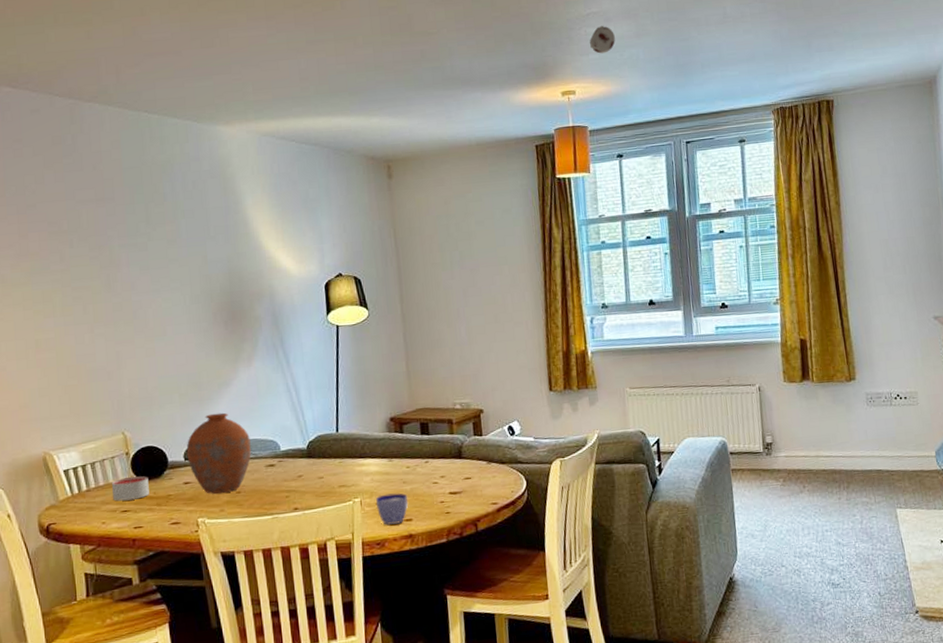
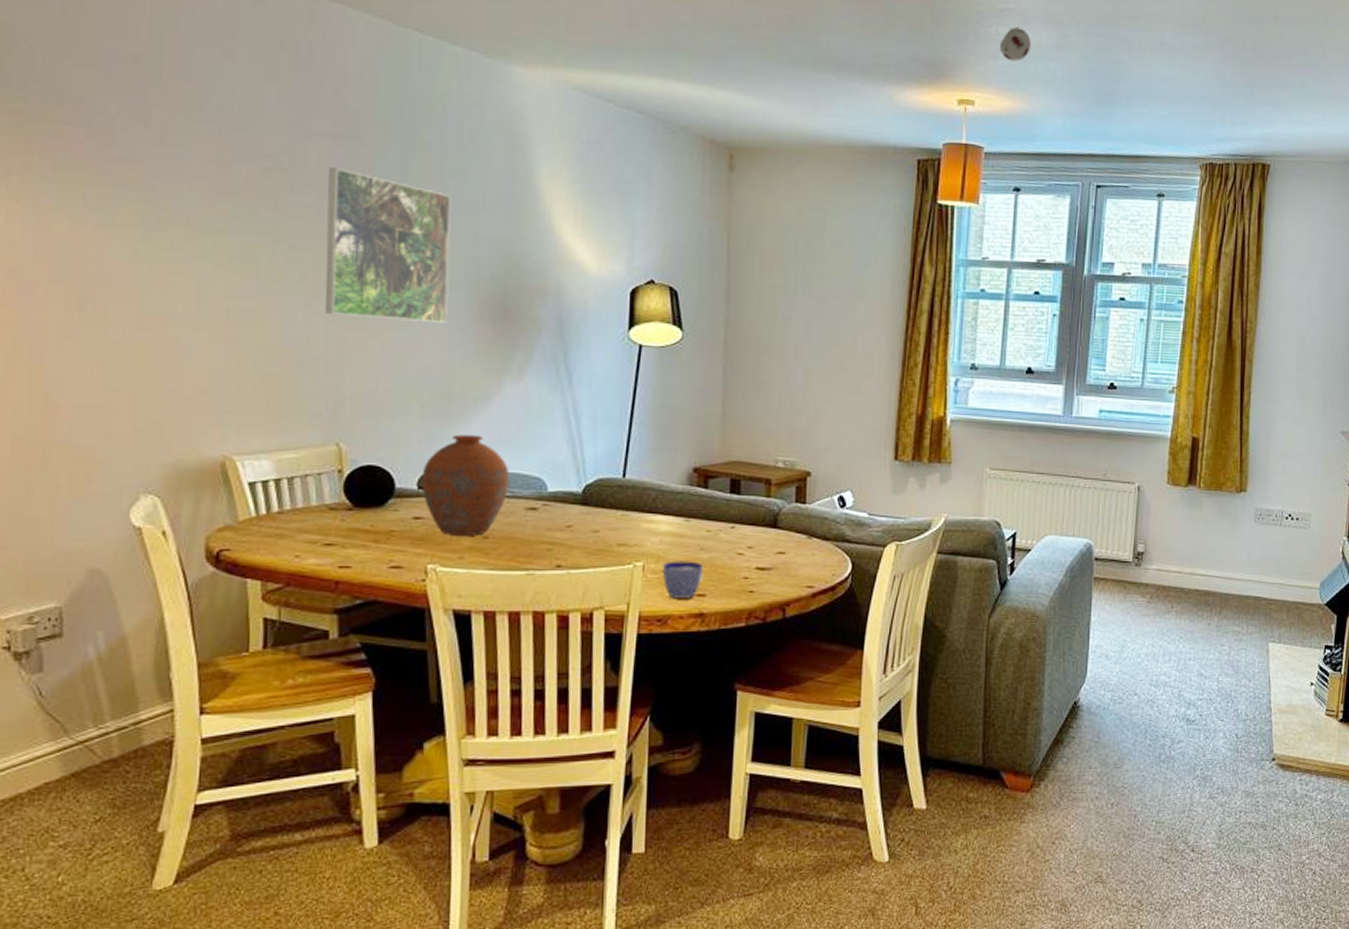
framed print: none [96,224,191,335] -> present [325,168,450,324]
candle: present [111,476,149,501] -> none [313,502,366,531]

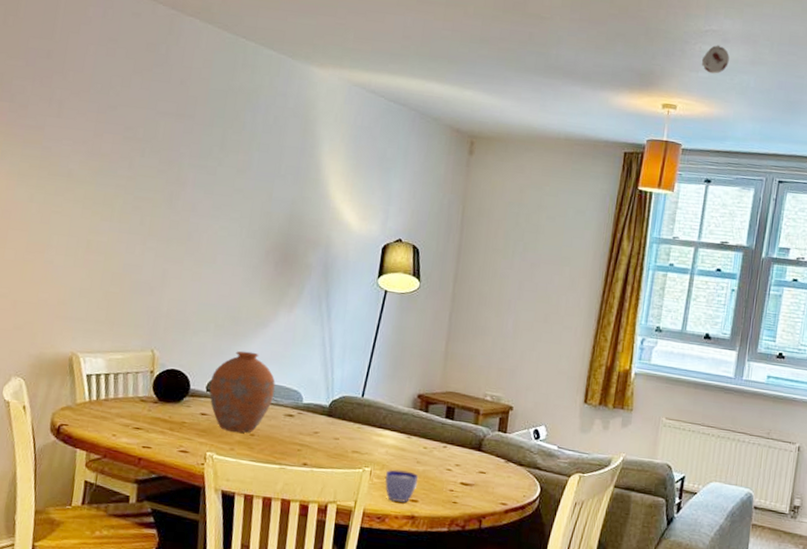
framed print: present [325,168,450,324] -> none [155,139,255,264]

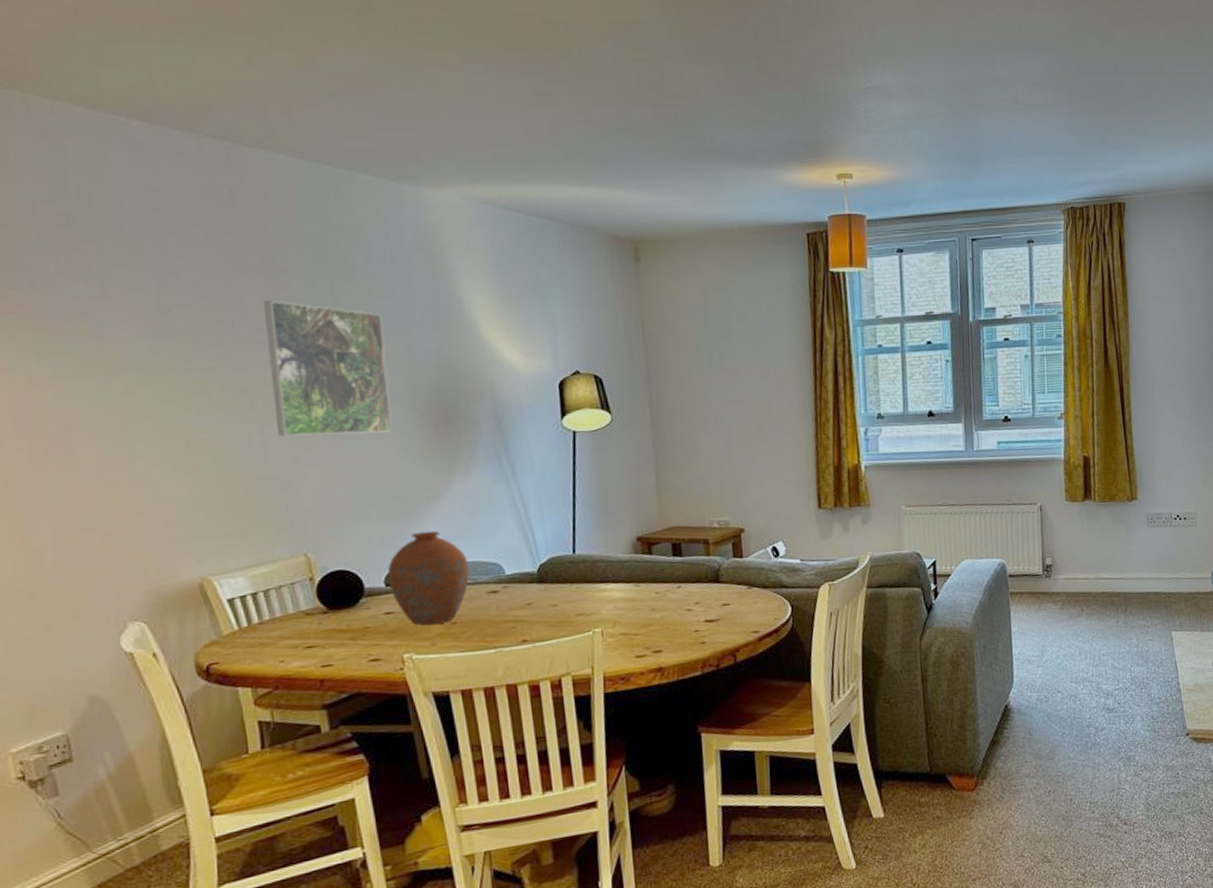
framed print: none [155,139,255,264] -> present [264,300,392,436]
cup: present [385,469,419,503] -> none [619,621,658,659]
smoke detector: present [701,45,730,74] -> none [868,102,898,134]

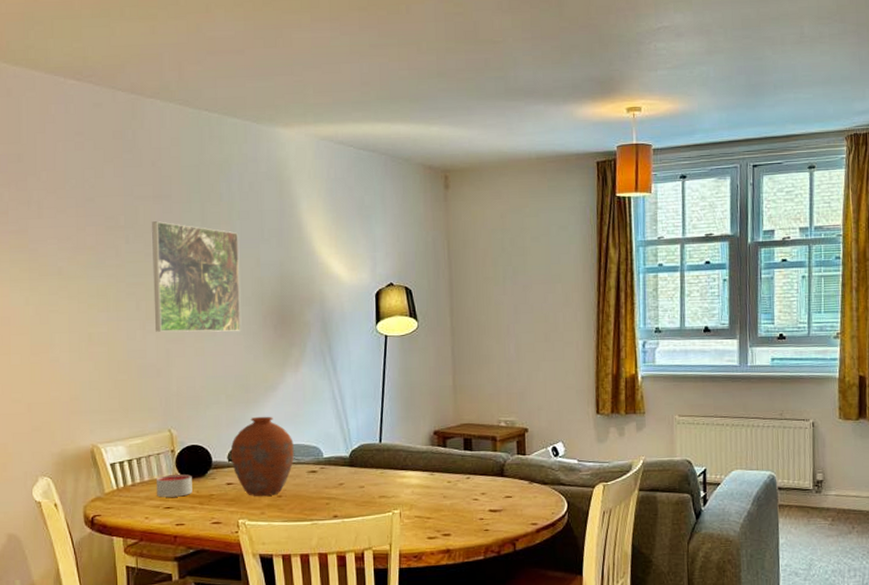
candle: none [291,605,341,636] -> present [155,474,192,498]

